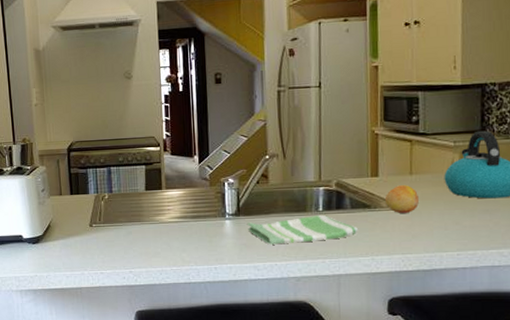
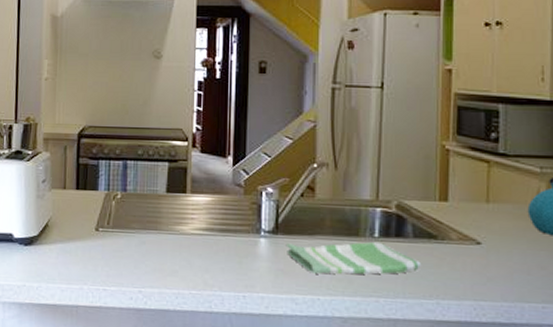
fruit: present [384,184,419,214] -> none [454,213,496,251]

